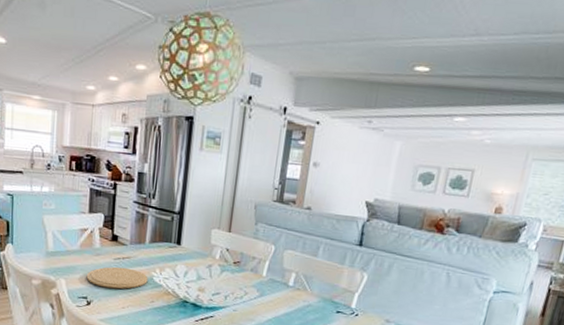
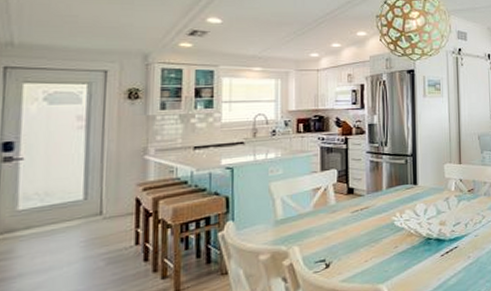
plate: present [86,266,148,289] -> none [323,218,389,245]

